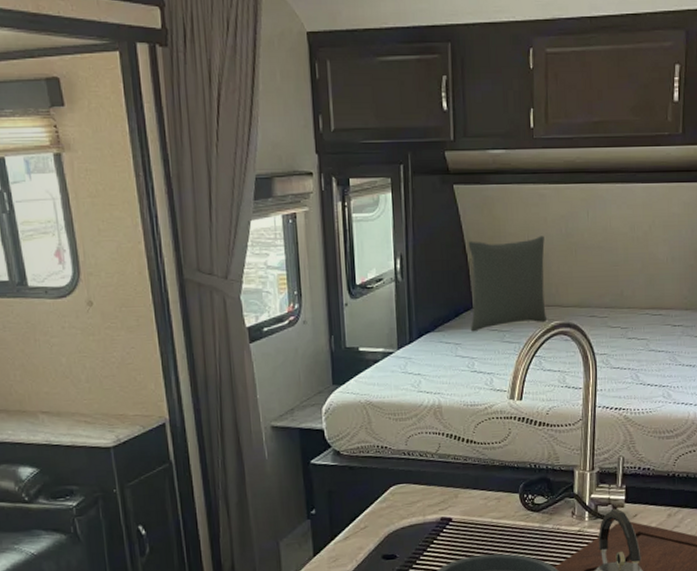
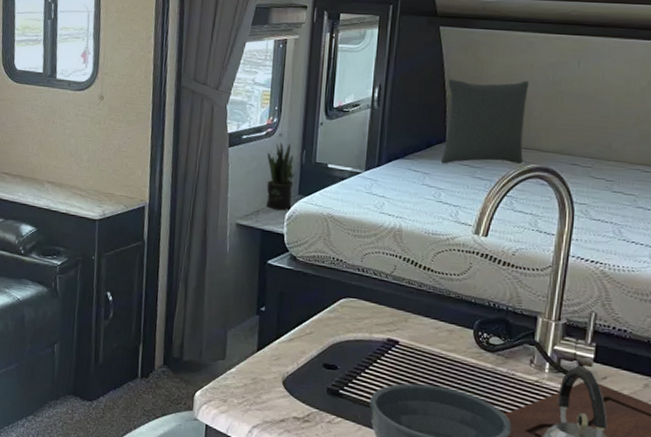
potted plant: none [292,330,327,405] -> present [266,142,295,211]

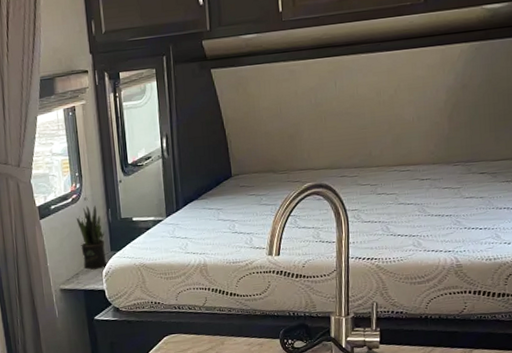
pillow: present [441,78,529,164] -> none [226,107,300,198]

